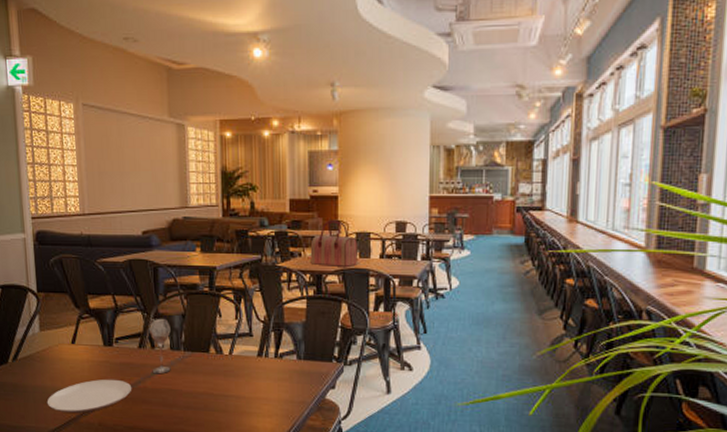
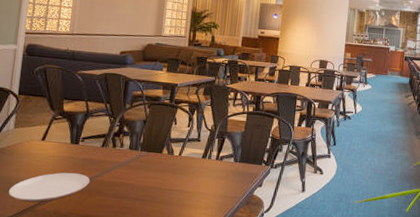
wineglass: present [150,318,171,374] -> none [110,122,132,170]
handbag: present [310,220,357,267] -> none [253,55,290,91]

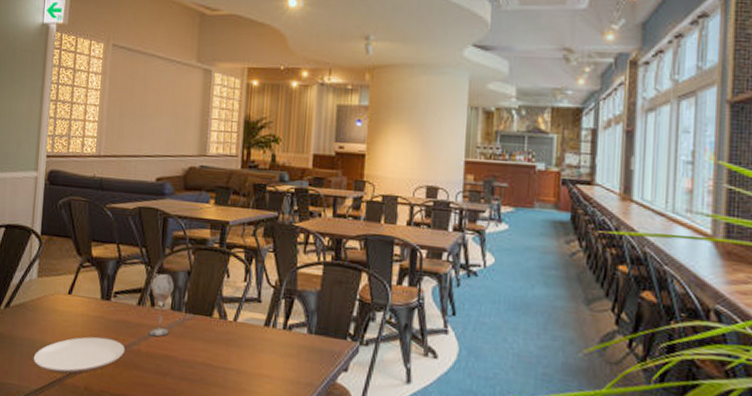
wineglass: none [110,122,132,170] -> present [148,273,174,337]

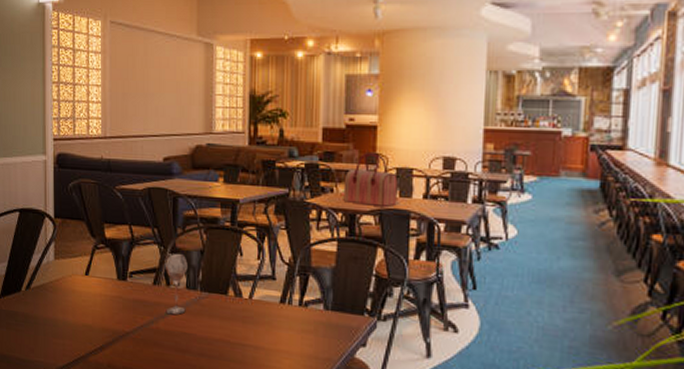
plate: present [33,337,125,374] -> none [56,316,144,352]
handbag: none [330,180,383,233] -> present [343,153,398,207]

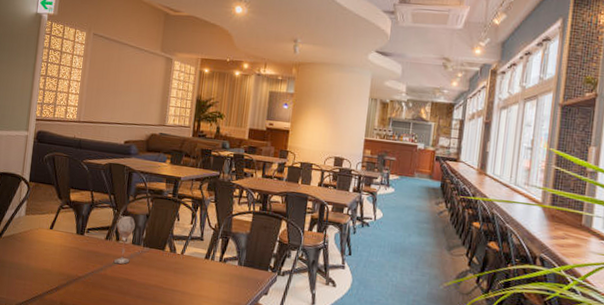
handbag: present [343,153,398,207] -> none [260,150,301,191]

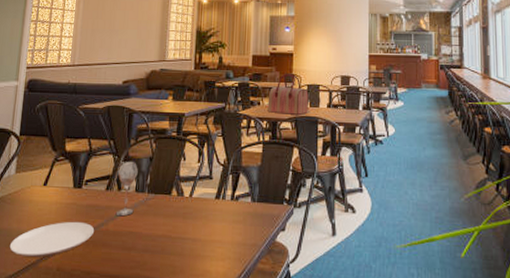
plate: none [19,263,94,291] -> present [9,221,95,258]
handbag: none [260,150,301,191] -> present [267,74,309,115]

